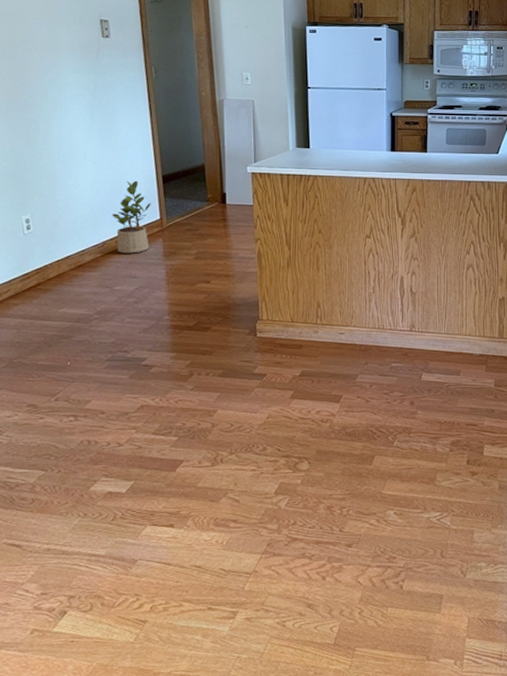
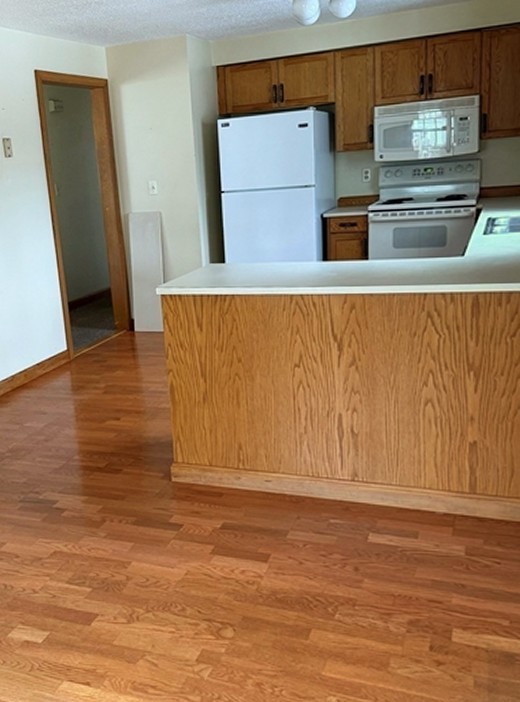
potted plant: present [112,180,151,253] -> none [20,309,58,388]

